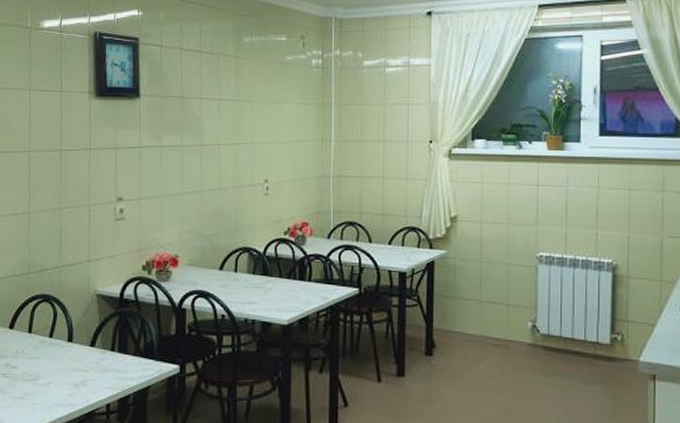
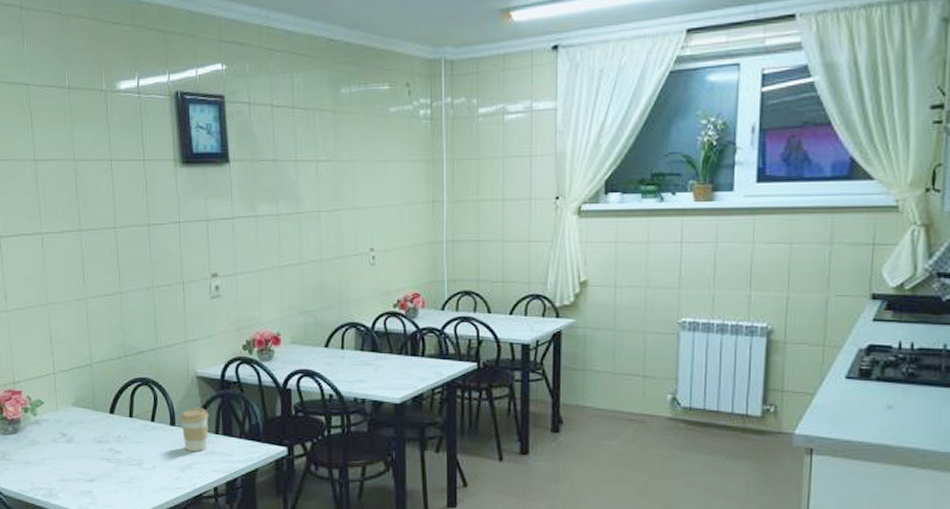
coffee cup: none [78,324,105,368] -> present [180,407,209,451]

